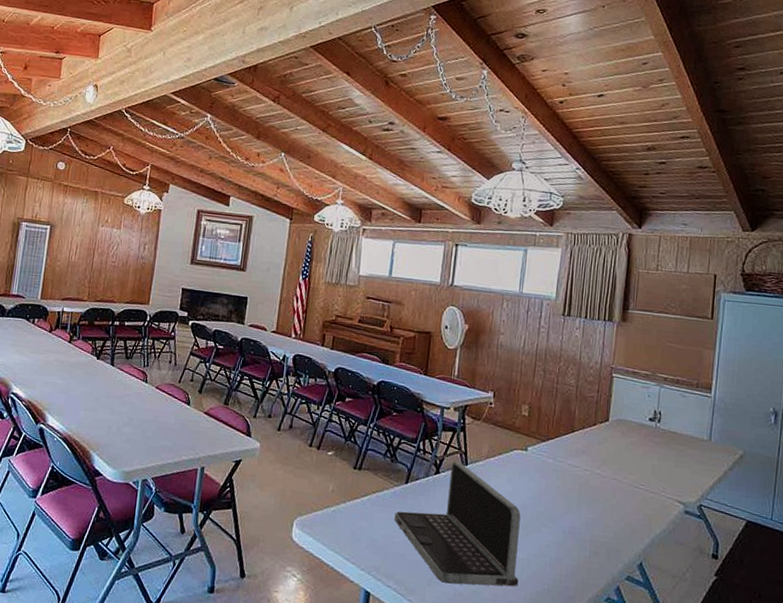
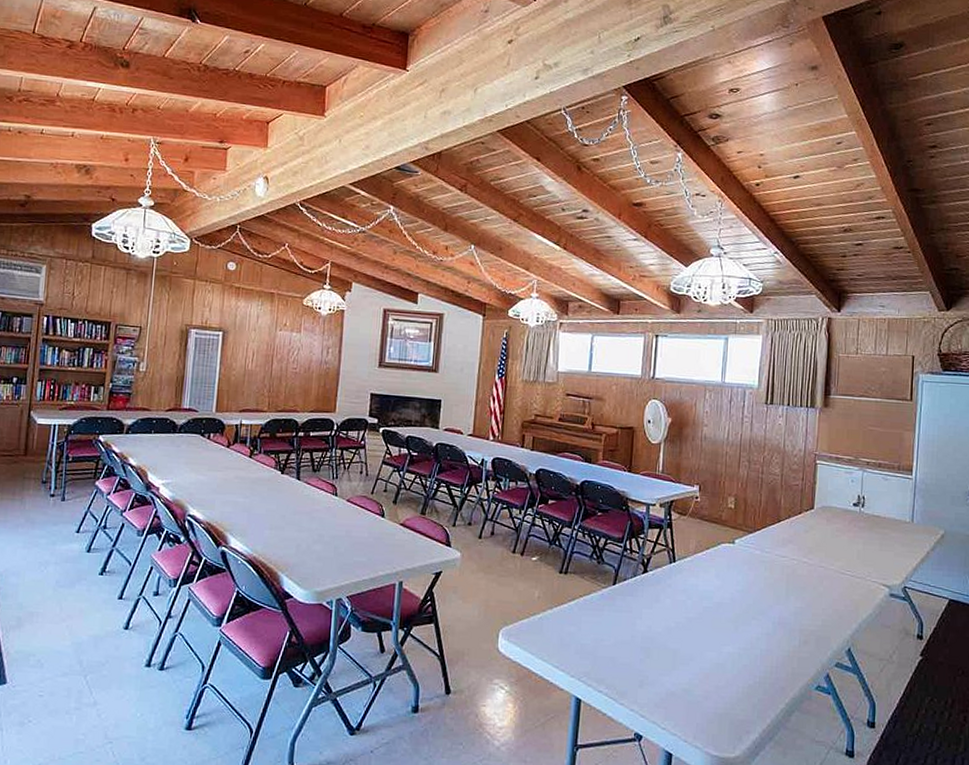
laptop: present [394,462,521,587] -> none [603,559,730,684]

